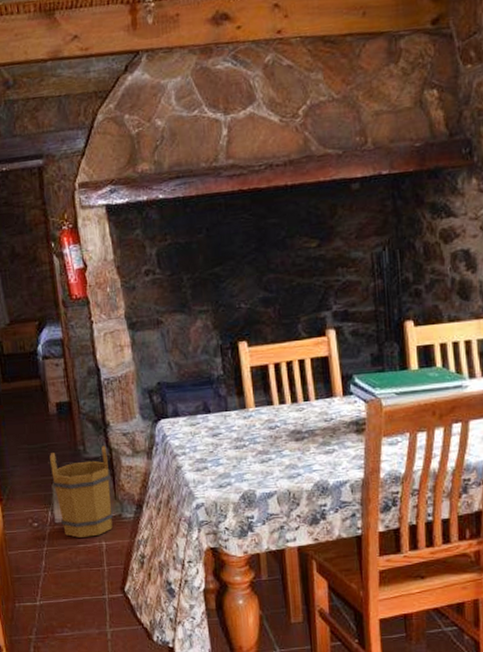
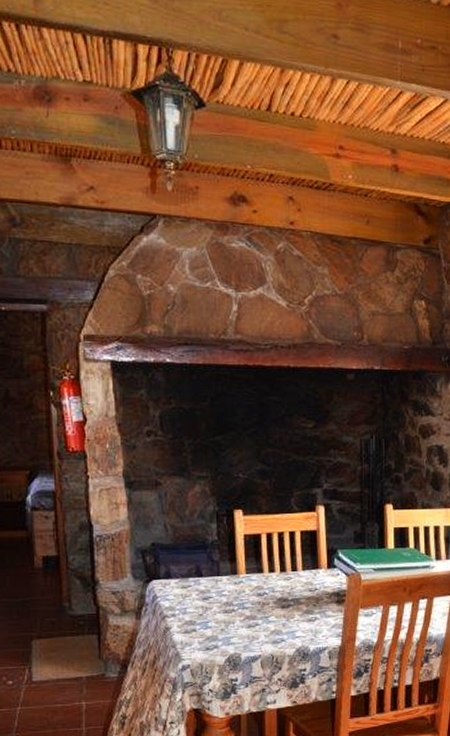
bucket: present [48,445,113,538] -> none [29,603,98,697]

